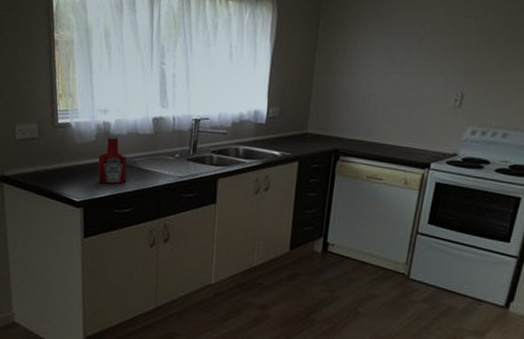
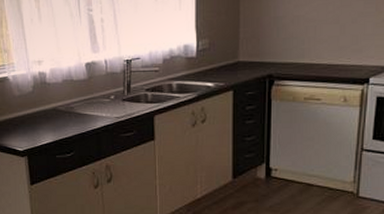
ketchup bottle: present [98,133,127,184] -> none [37,82,66,132]

